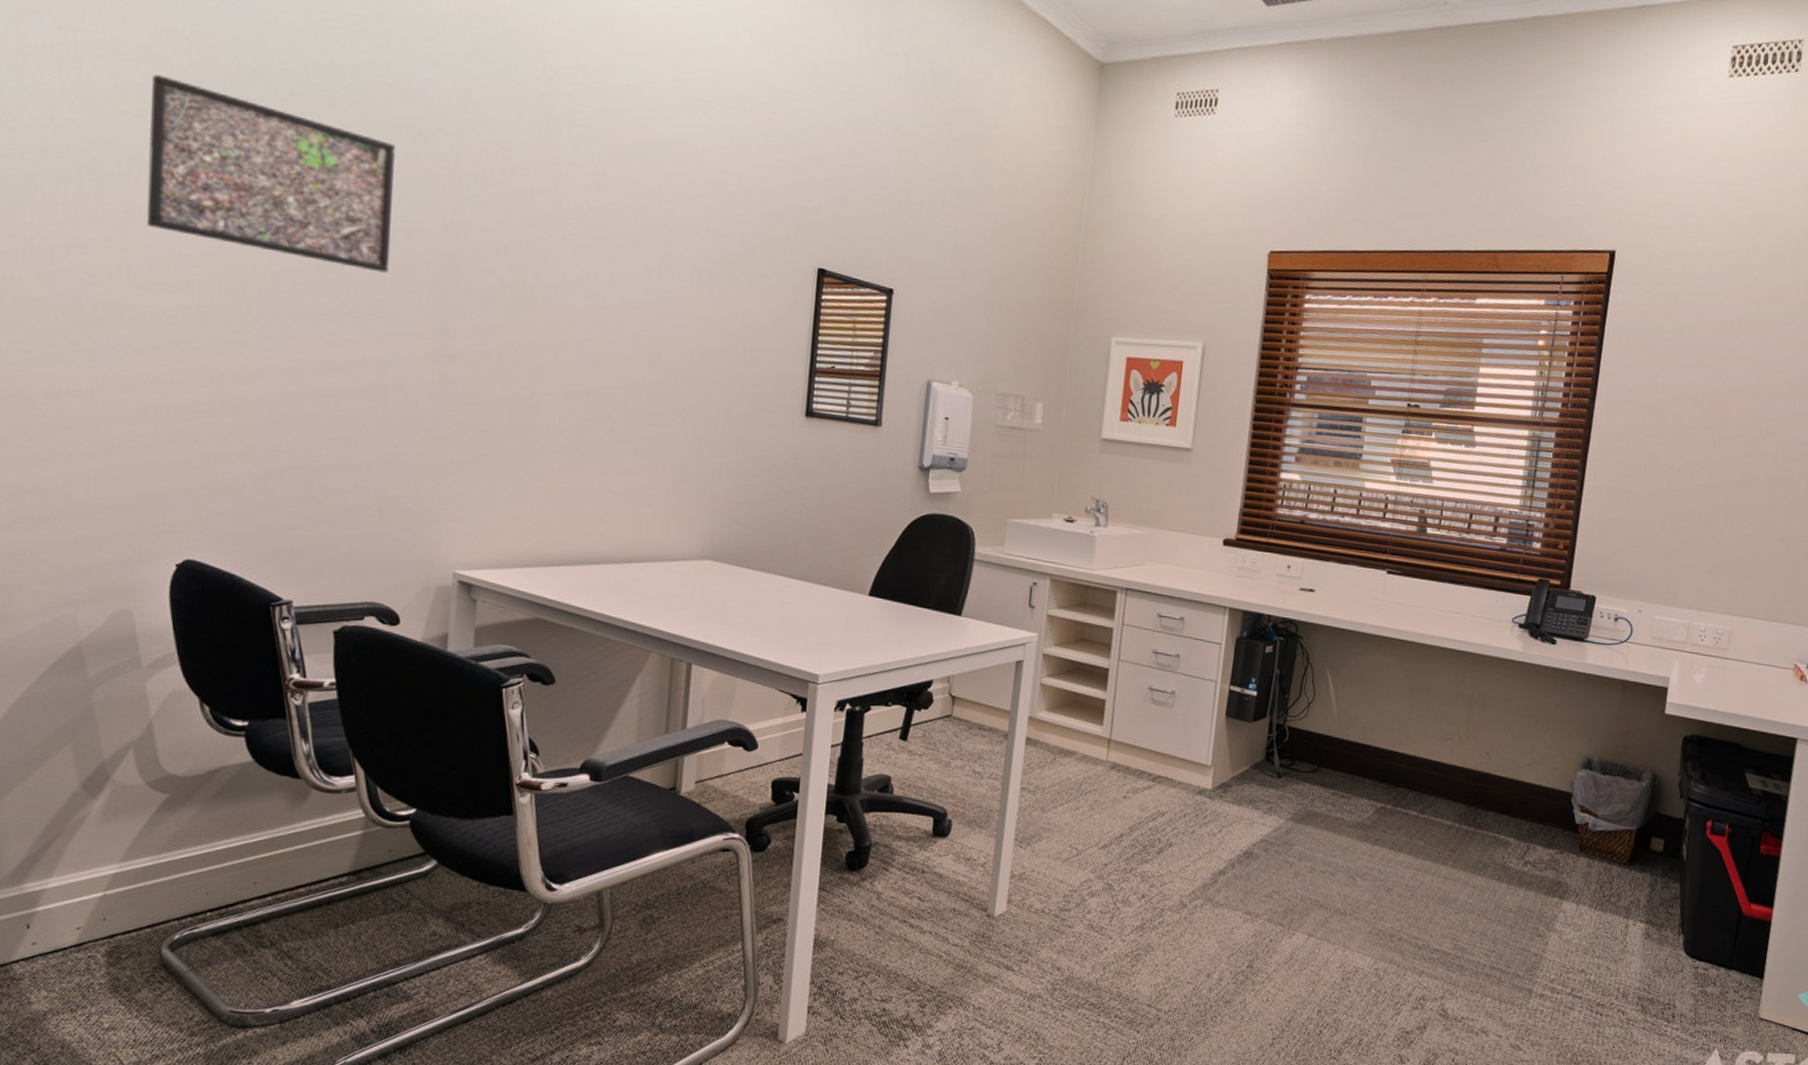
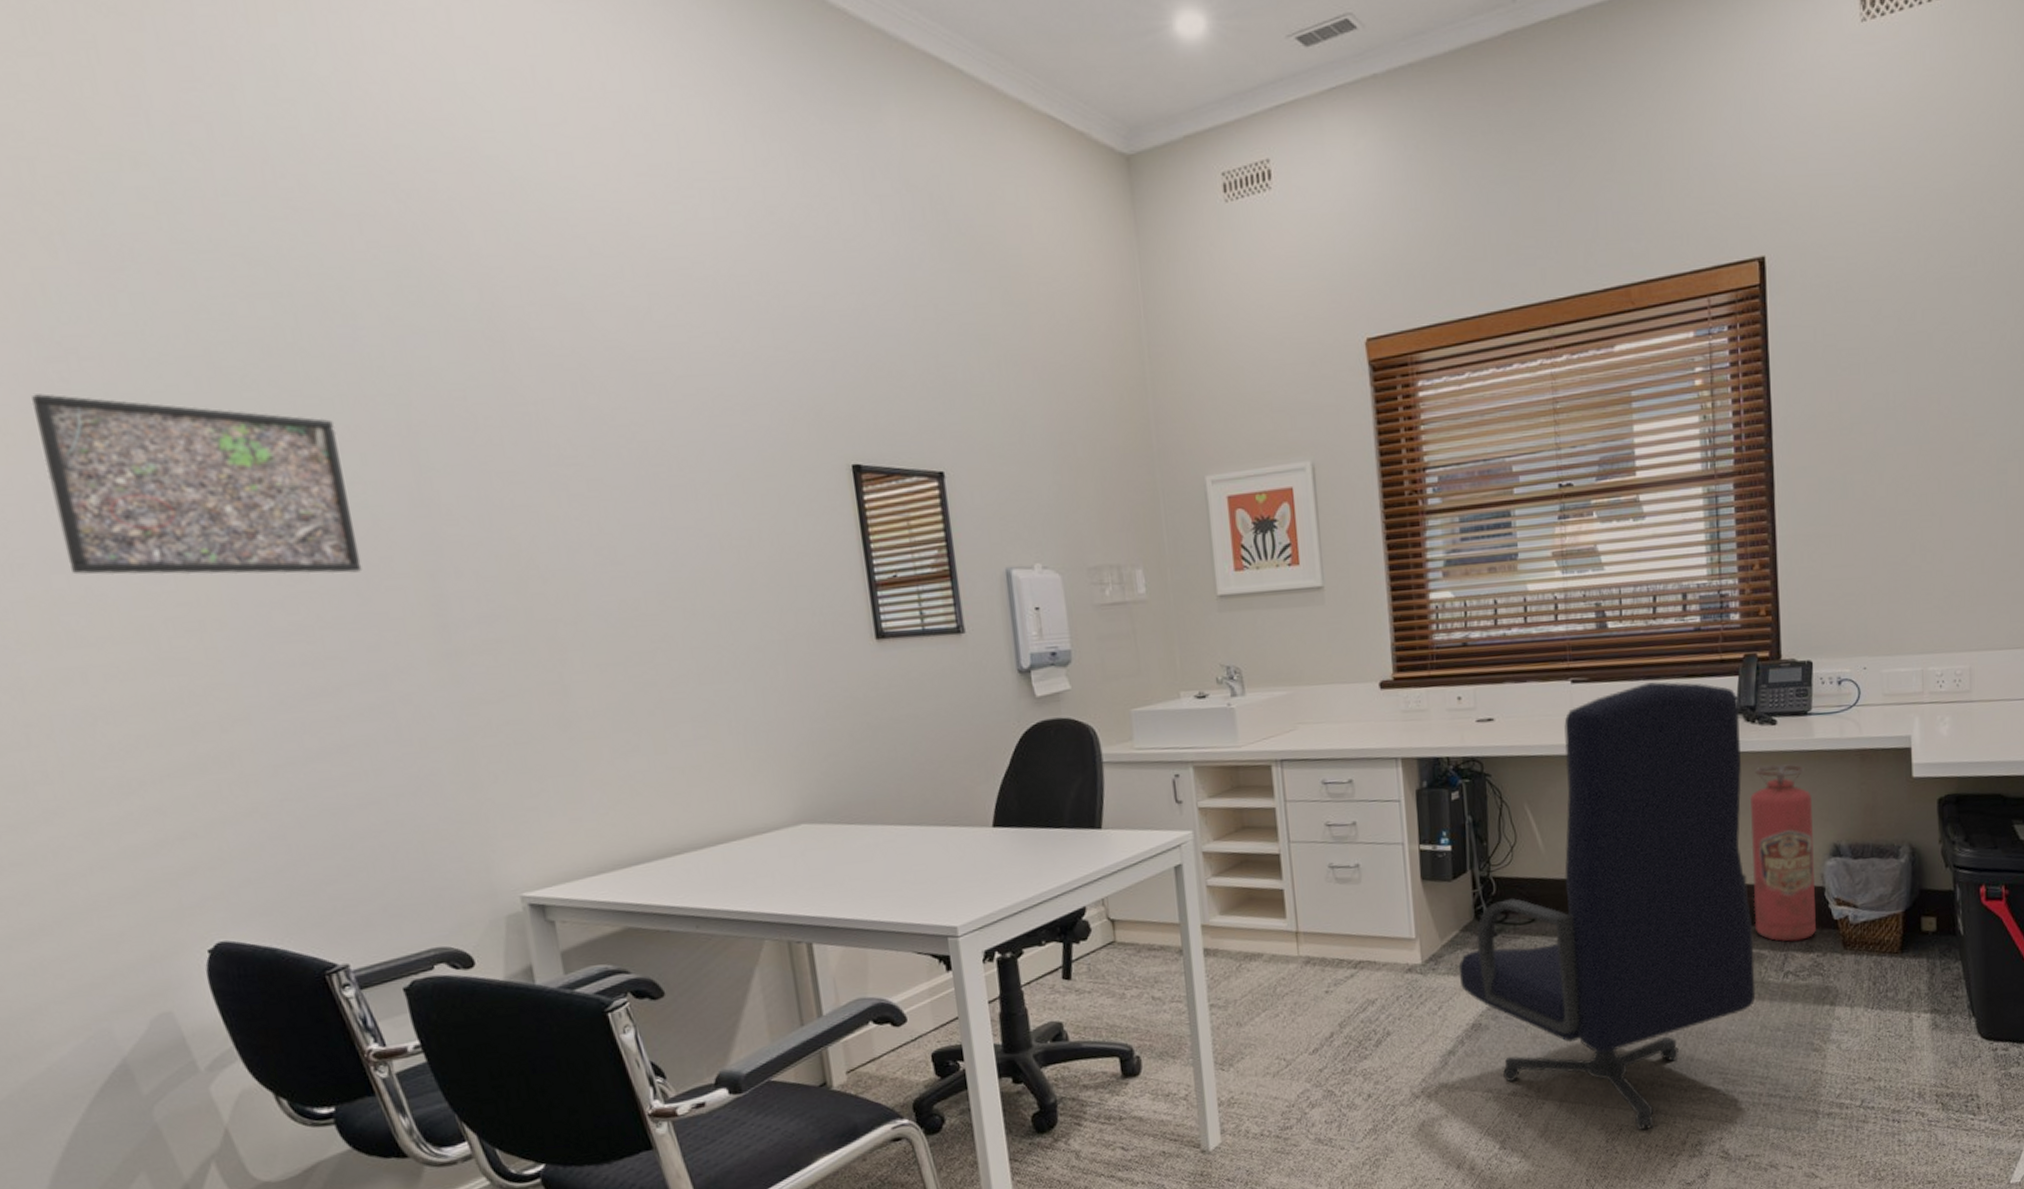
office chair: none [1241,586,1527,976] -> present [1458,681,1756,1130]
fire extinguisher: none [1506,677,1575,836] -> present [1749,764,1816,943]

